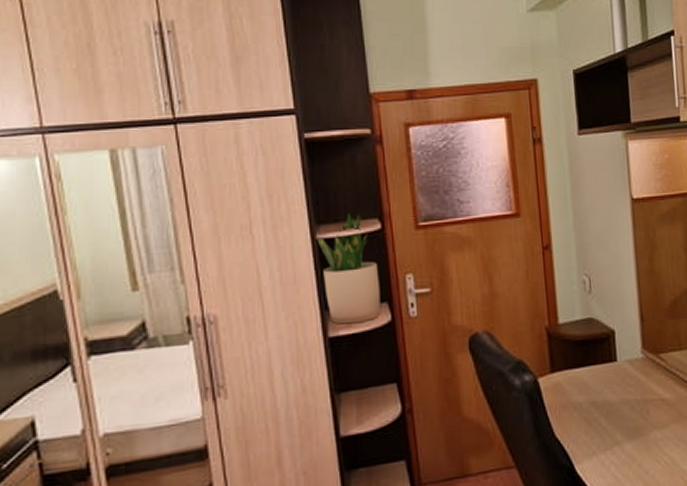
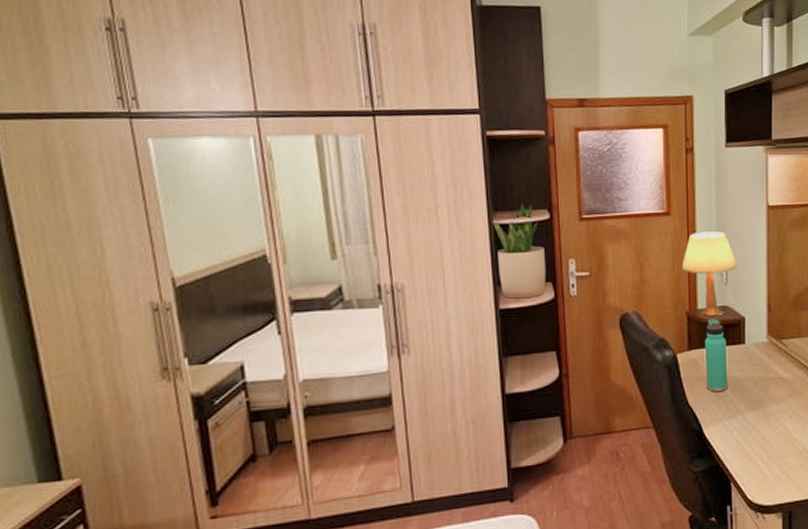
table lamp: none [537,231,603,332] -> present [682,230,738,316]
thermos bottle: none [569,333,601,421] -> present [704,319,728,393]

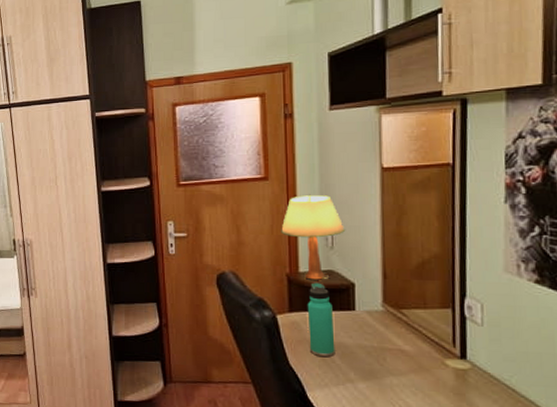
planter: present [492,204,546,299] -> none [100,173,147,255]

